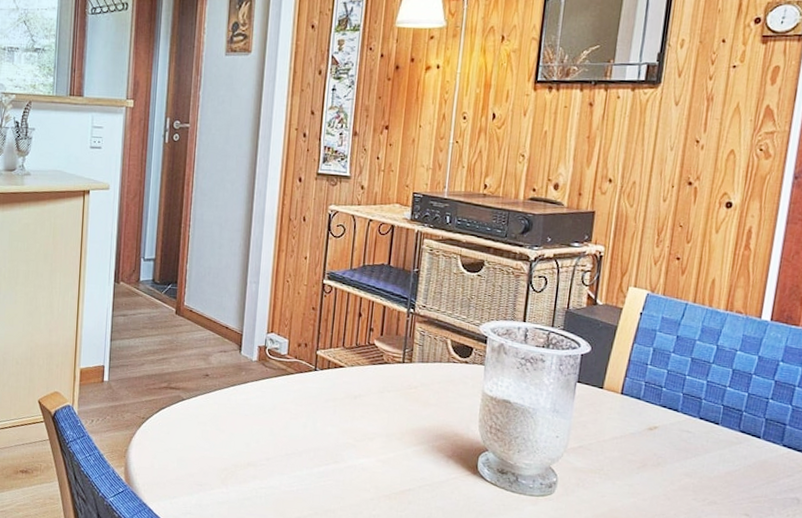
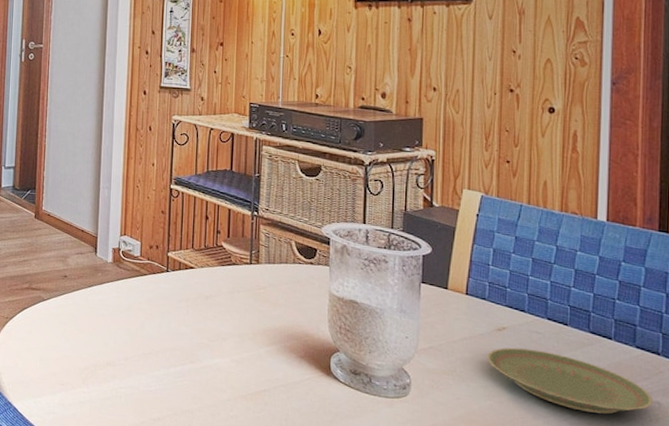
plate: none [635,446,794,510] -> present [487,347,654,414]

